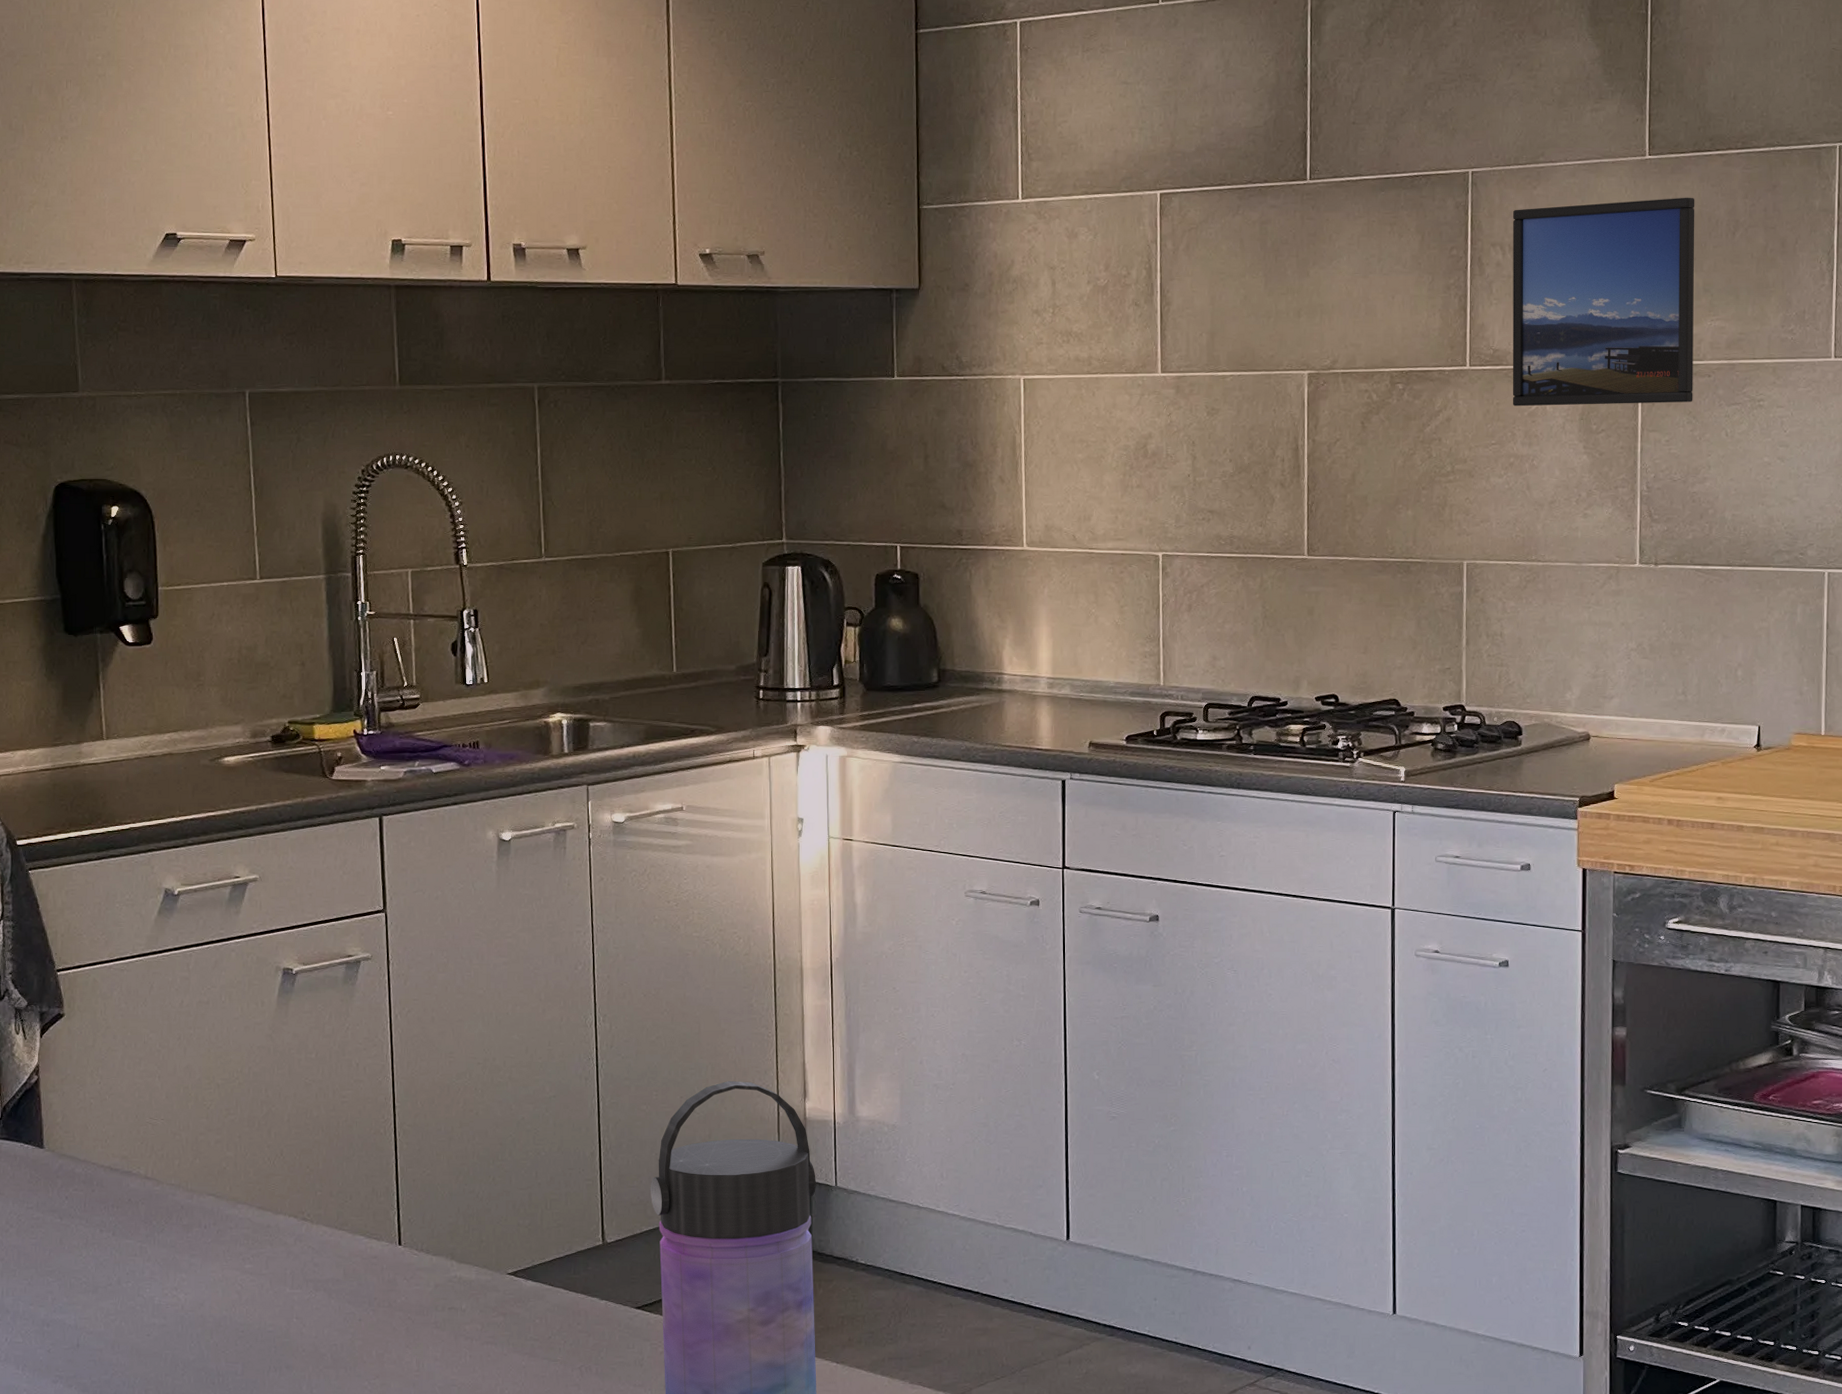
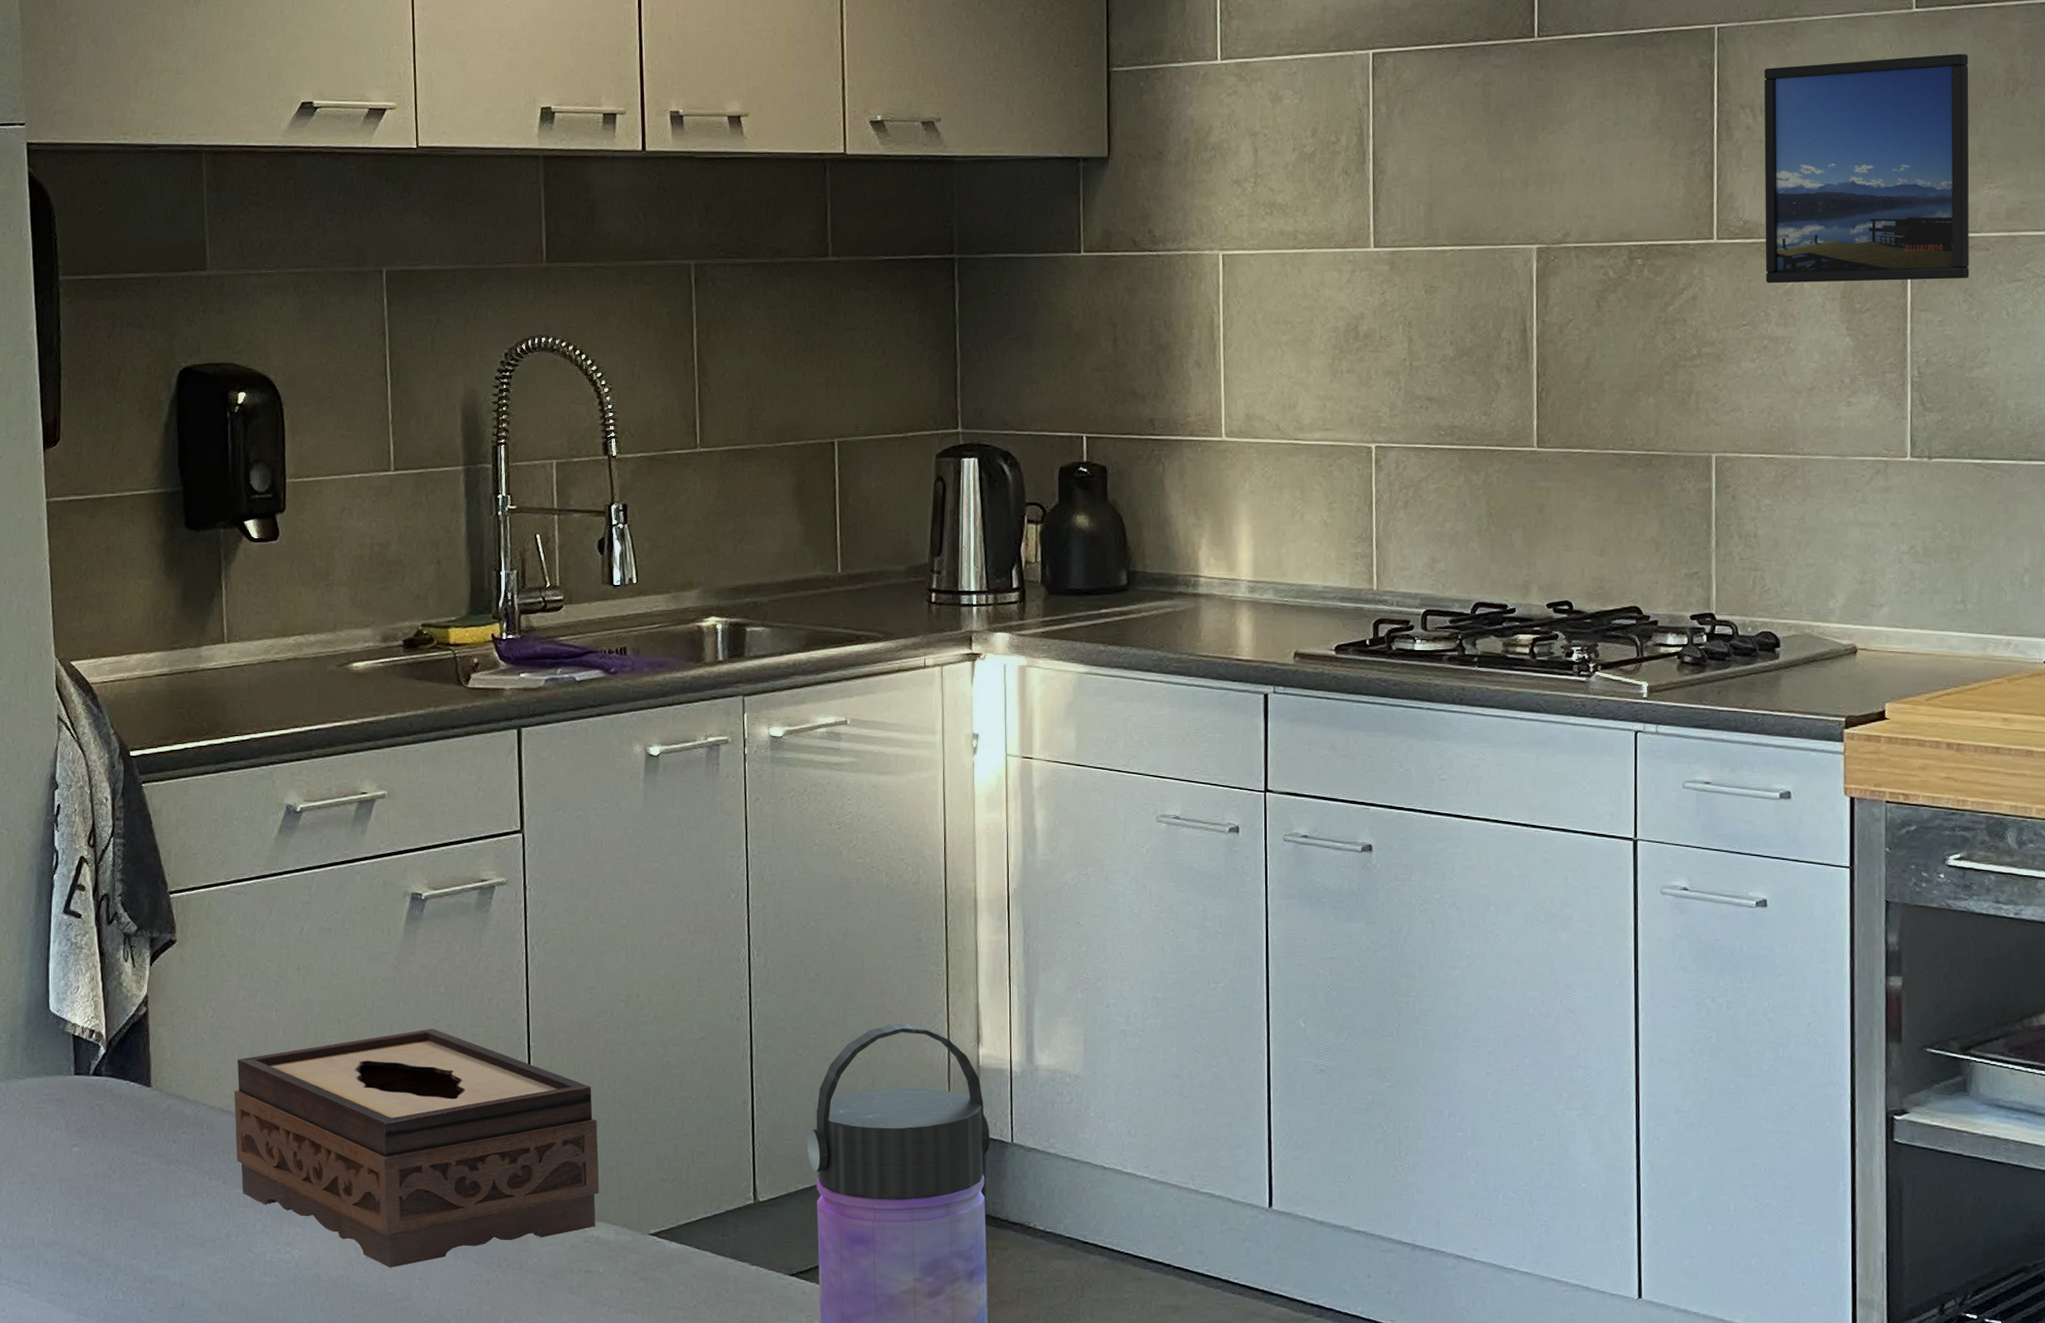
tissue box: none [121,1091,461,1308] -> present [234,1028,599,1268]

